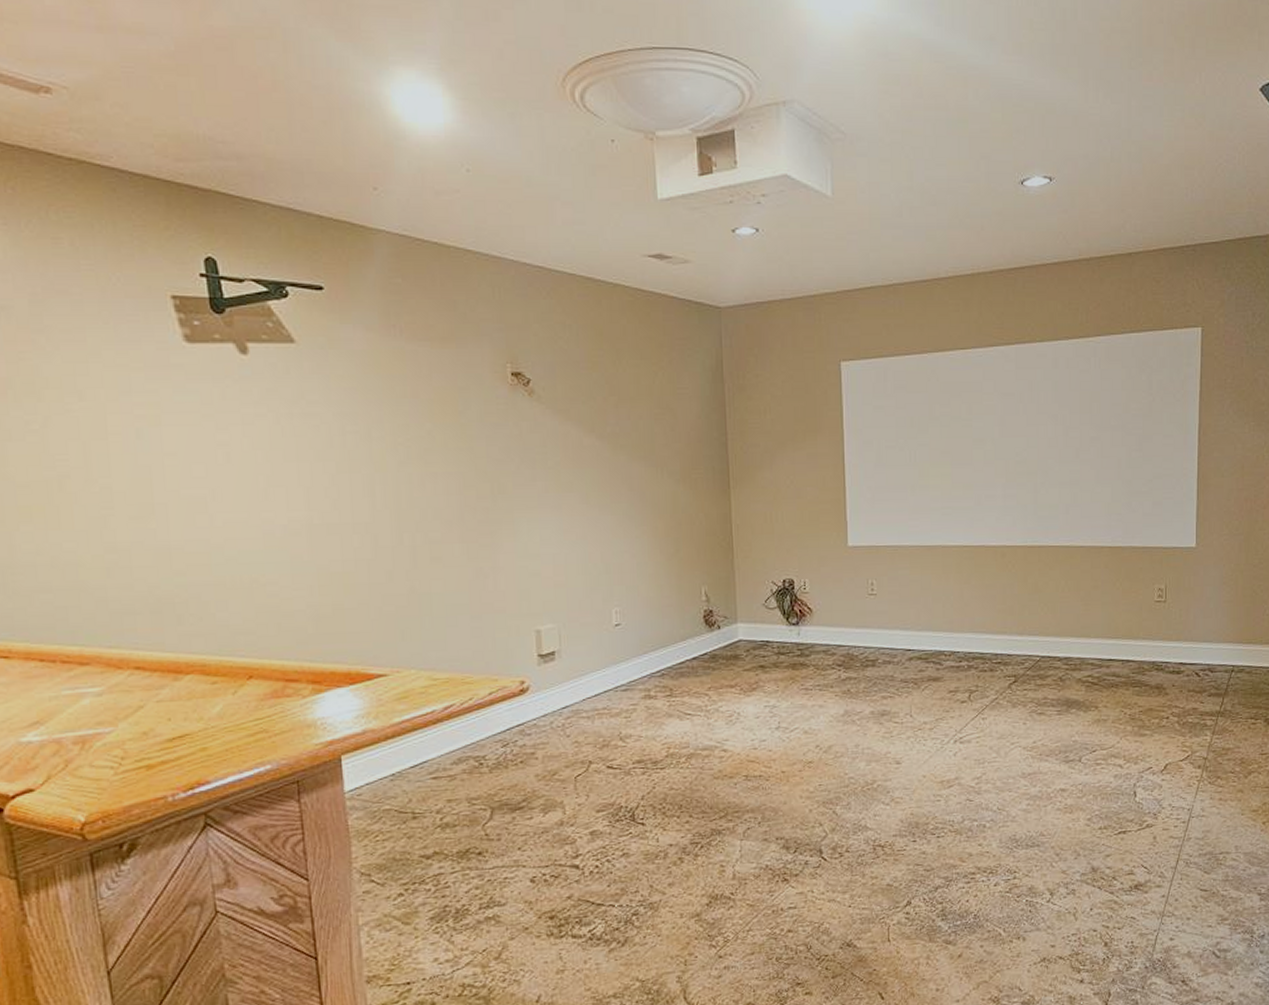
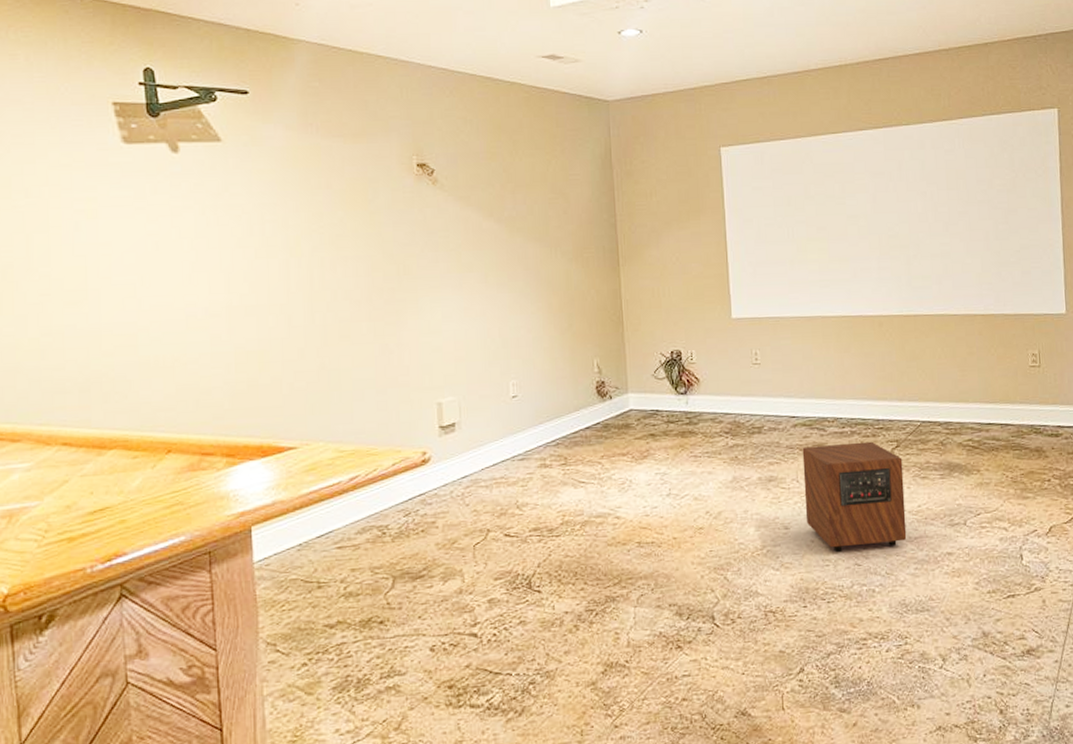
subwoofer: none [917,676,1020,787] -> present [802,441,907,552]

